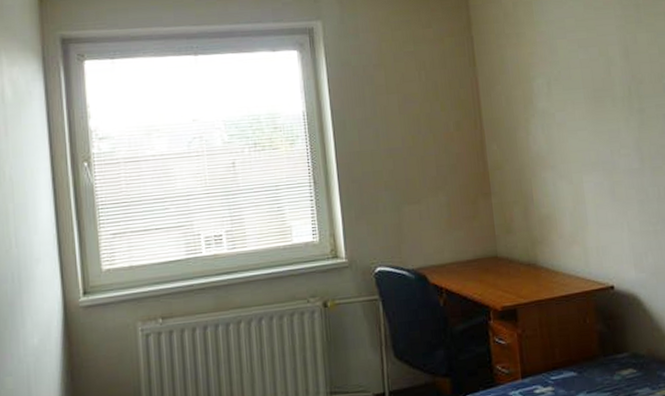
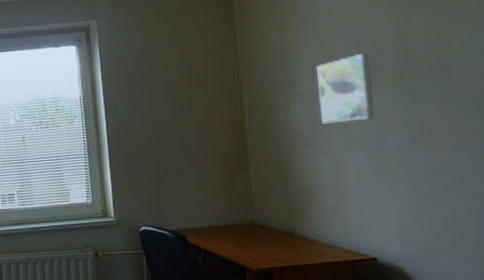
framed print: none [553,70,608,145] -> present [316,53,375,124]

